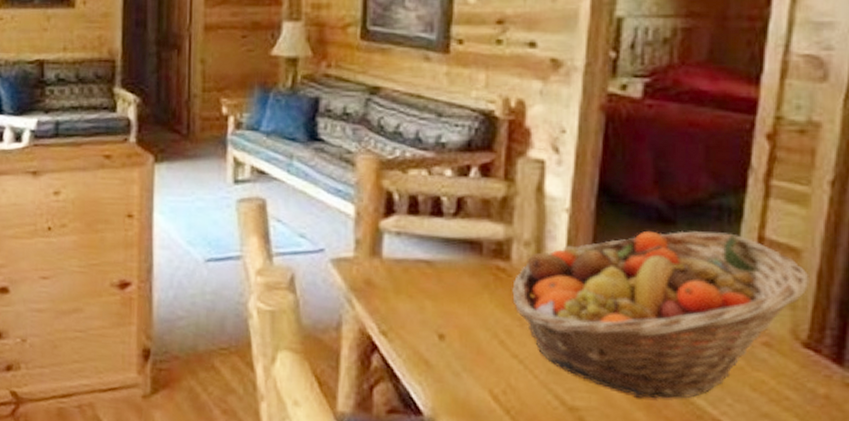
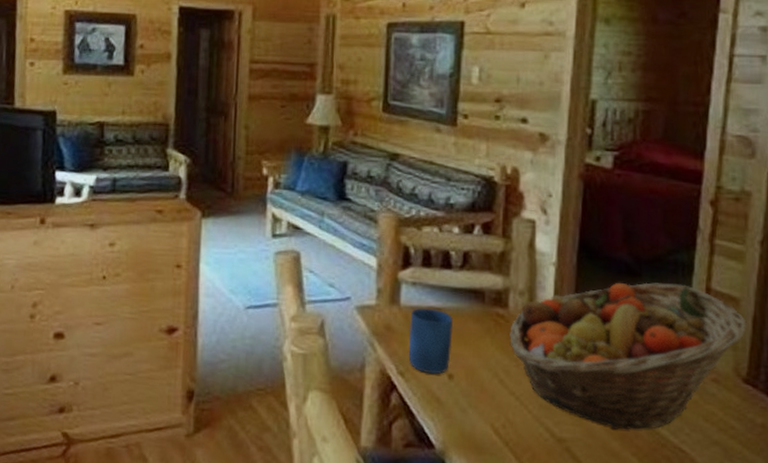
mug: none [392,260,444,334] -> present [408,308,453,375]

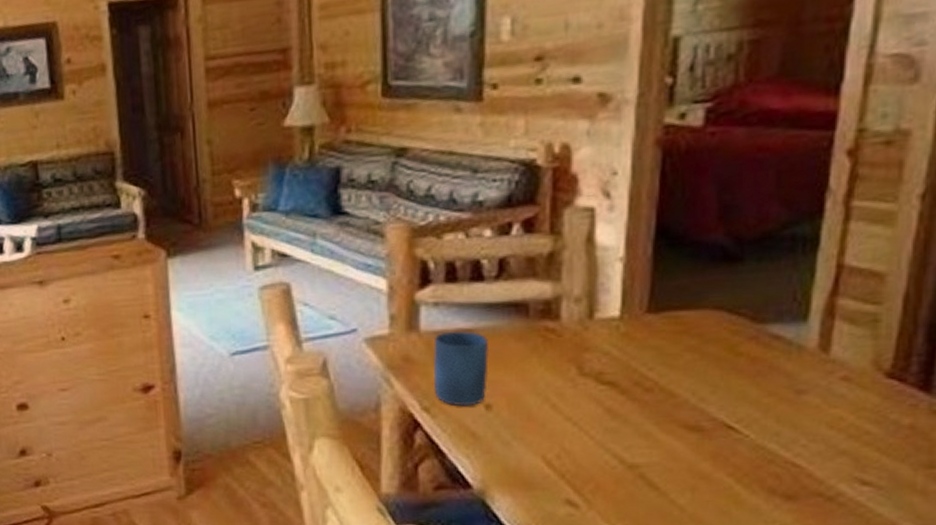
fruit basket: present [510,282,747,430] -> none [563,264,895,448]

